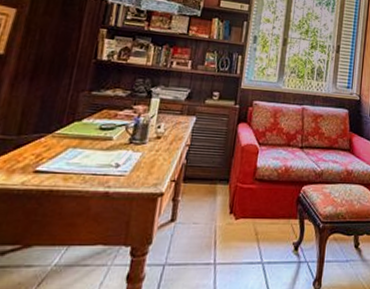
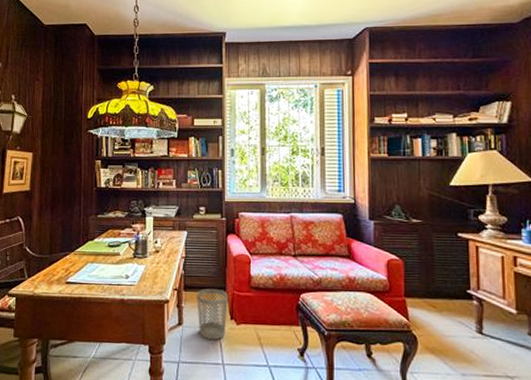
wastebasket: none [193,180,231,238] -> present [197,289,228,341]

